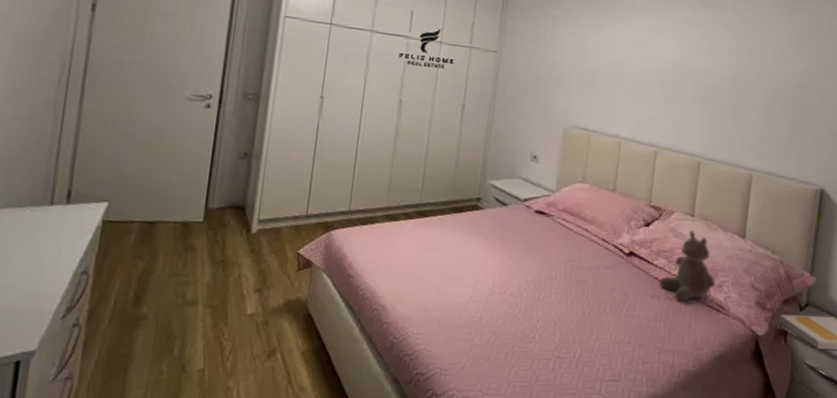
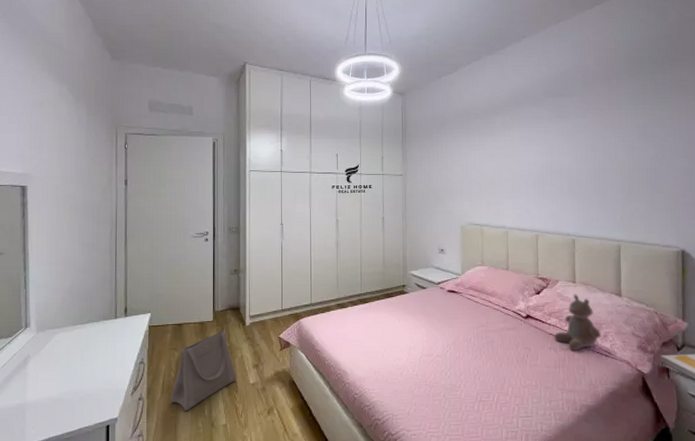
tote bag: none [122,237,228,348] -> present [170,331,237,411]

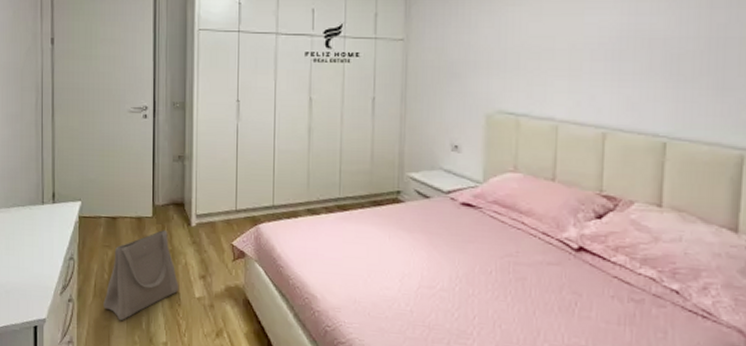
stuffed animal: present [554,294,601,350] -> none [621,223,698,304]

